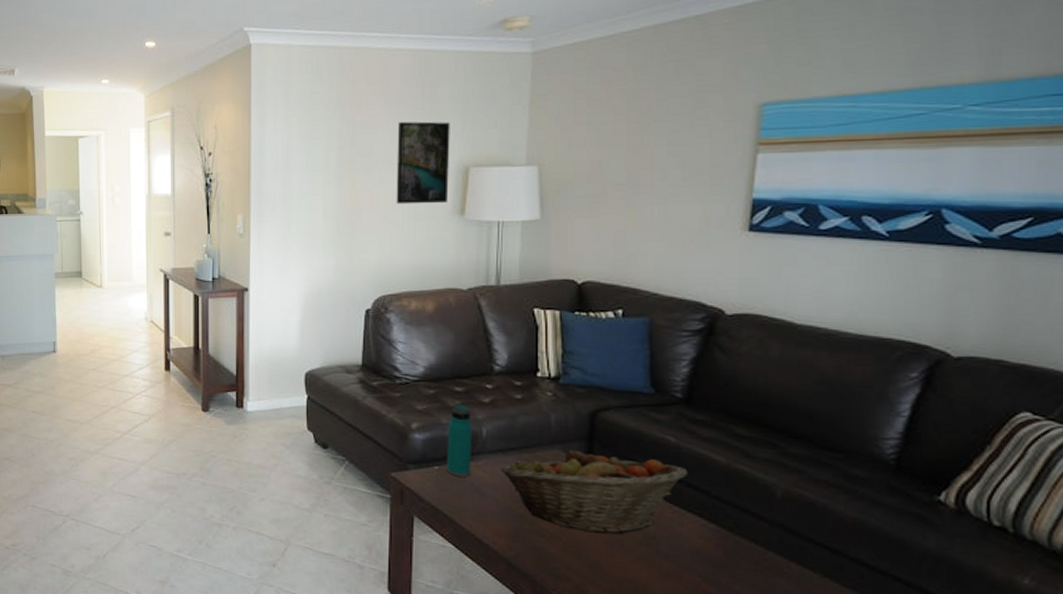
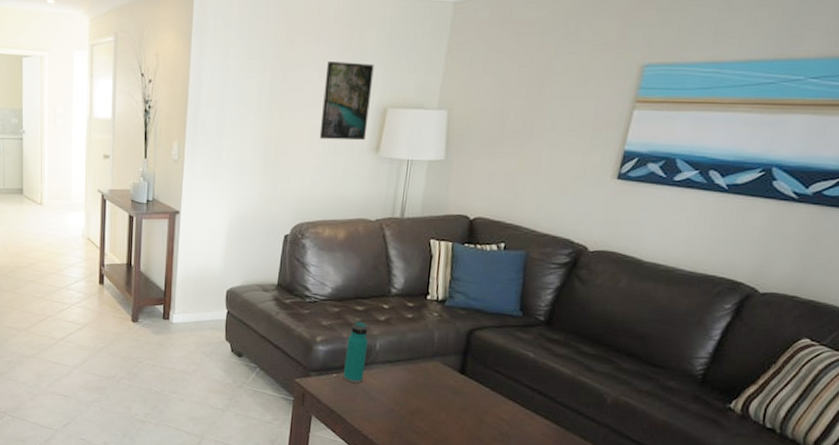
fruit basket: present [500,450,688,534] -> none [388,362,541,432]

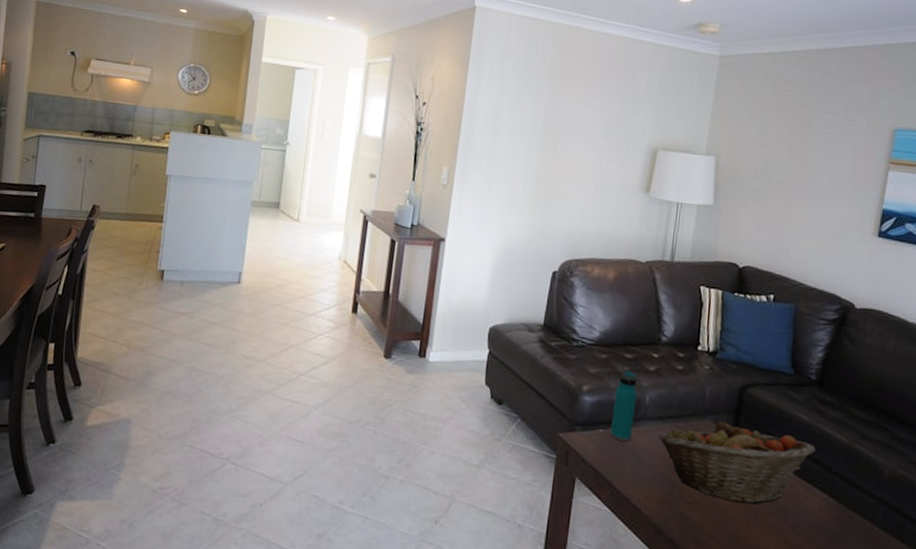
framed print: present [319,61,374,141] -> none [591,100,645,180]
fruit basket: none [388,362,541,432] -> present [658,421,816,504]

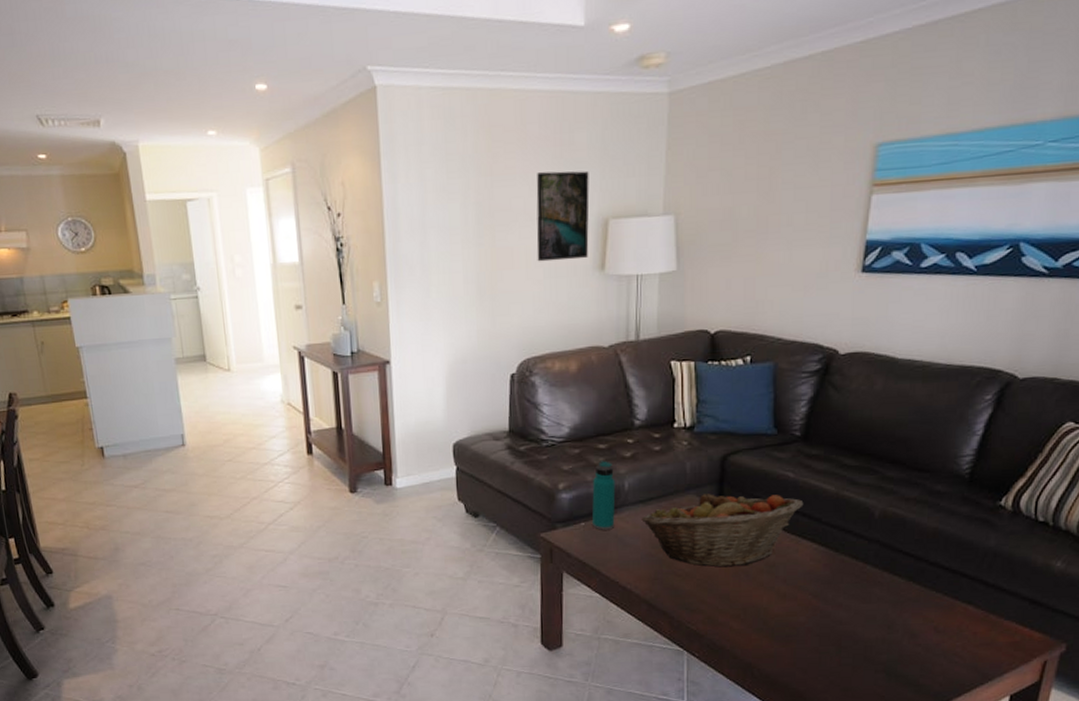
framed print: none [591,100,645,180] -> present [536,170,590,262]

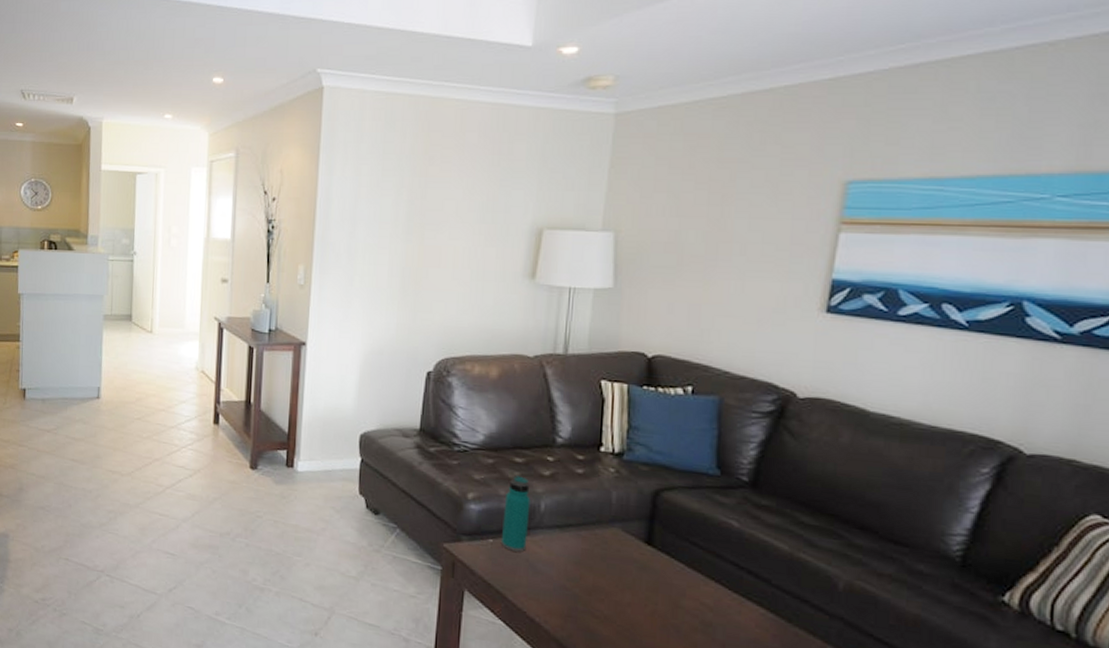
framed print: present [536,170,590,262] -> none [465,178,526,266]
fruit basket: present [641,494,804,567] -> none [557,529,750,619]

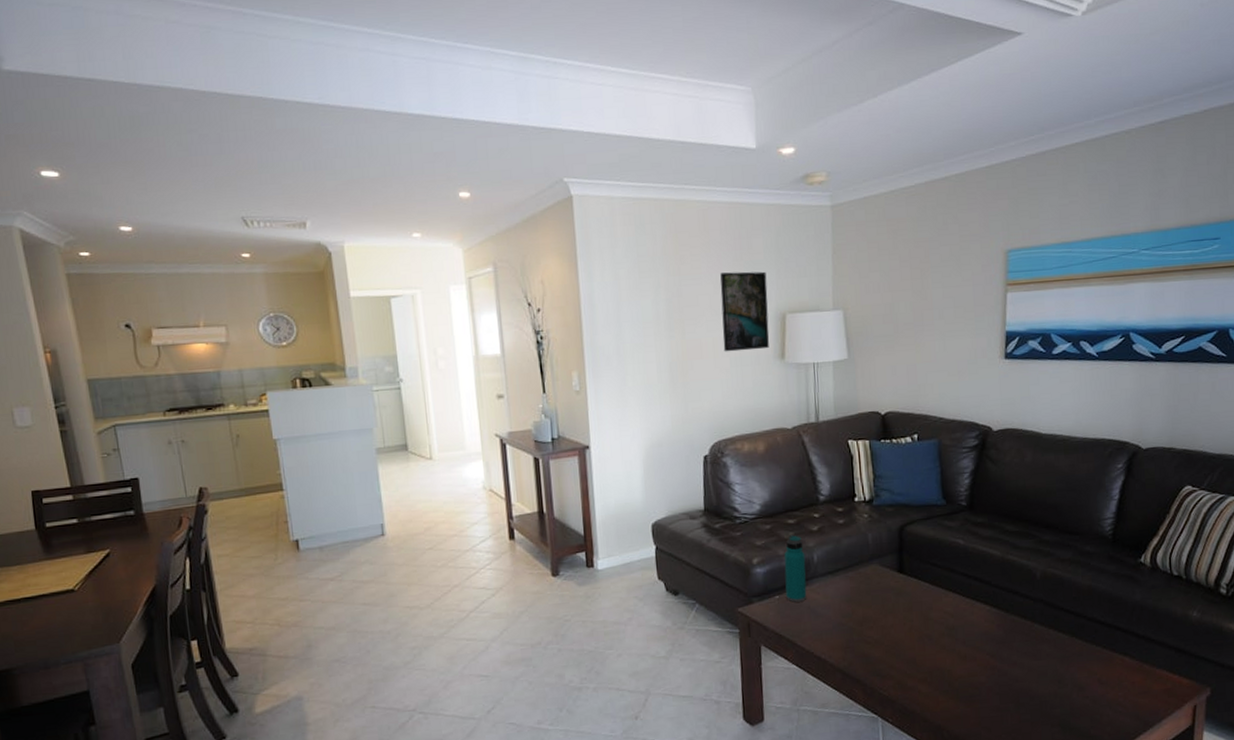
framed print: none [465,178,526,266] -> present [720,271,769,352]

